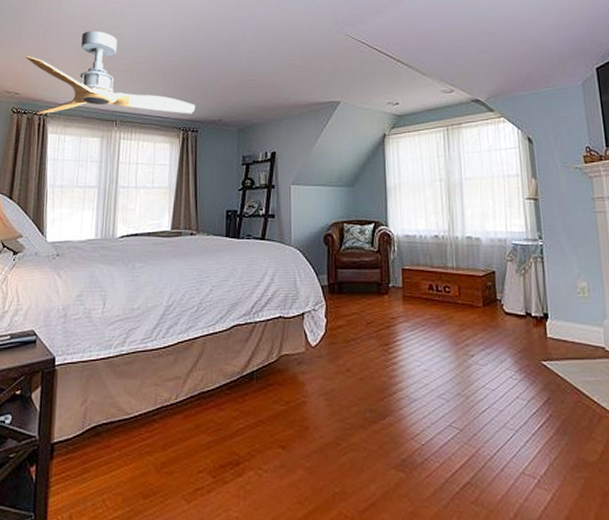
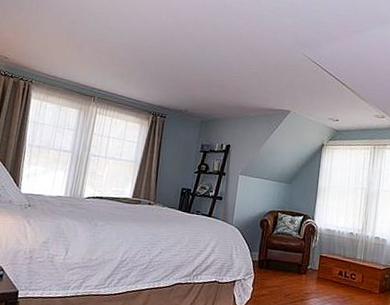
ceiling fan: present [26,30,196,114] -> none [18,12,167,102]

